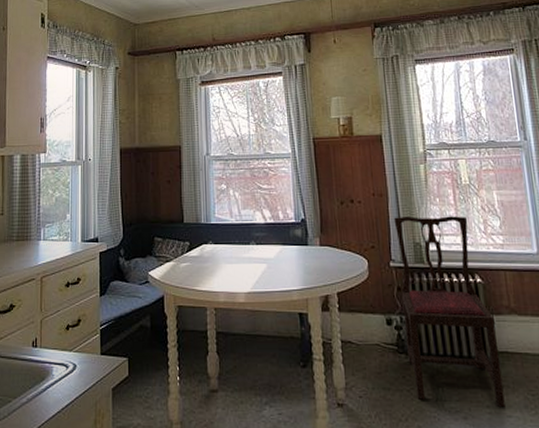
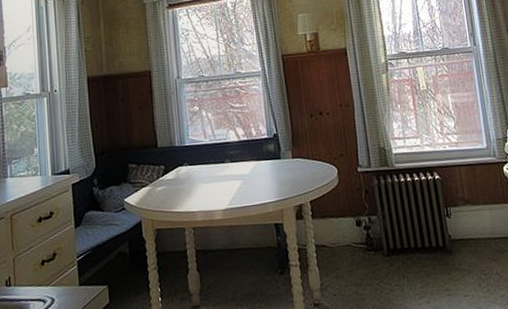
dining chair: present [393,215,505,408] -> none [359,119,462,291]

